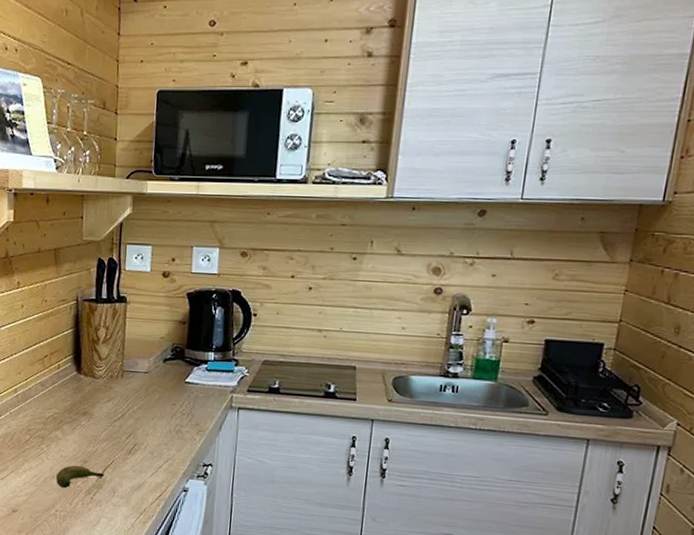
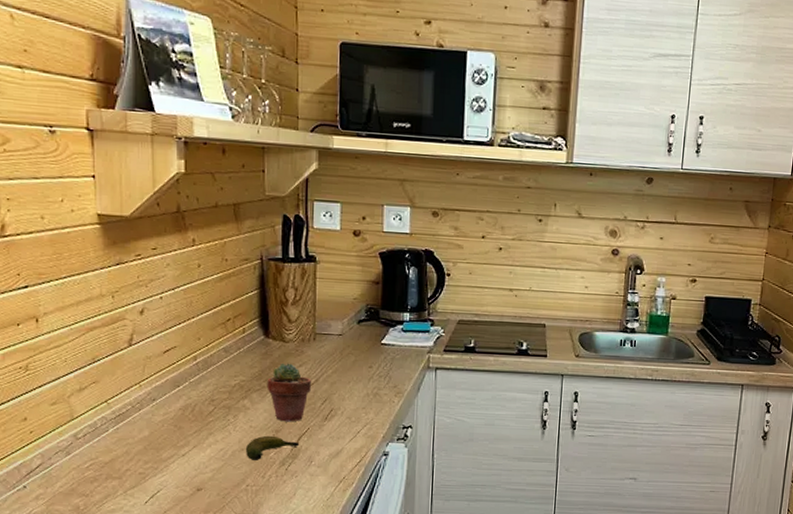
potted succulent: none [77,397,118,454] -> present [267,362,311,422]

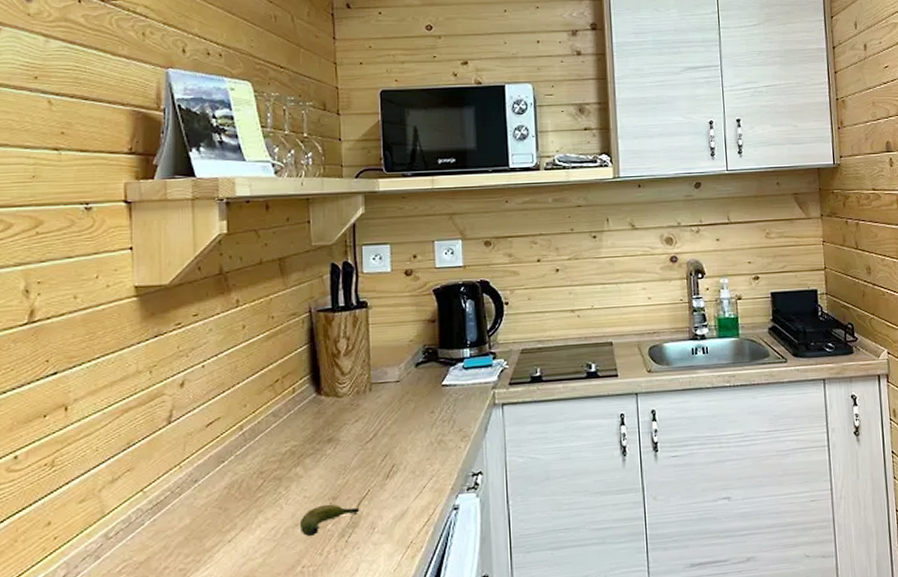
potted succulent: present [267,362,311,422] -> none [321,419,369,487]

